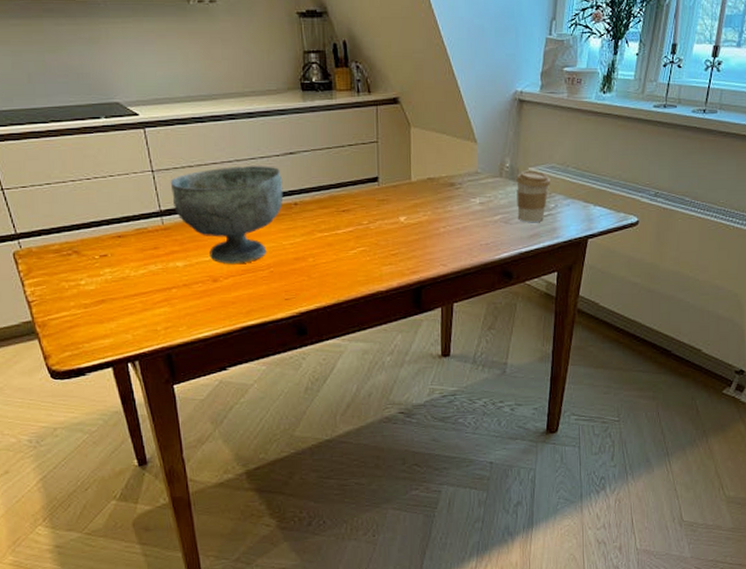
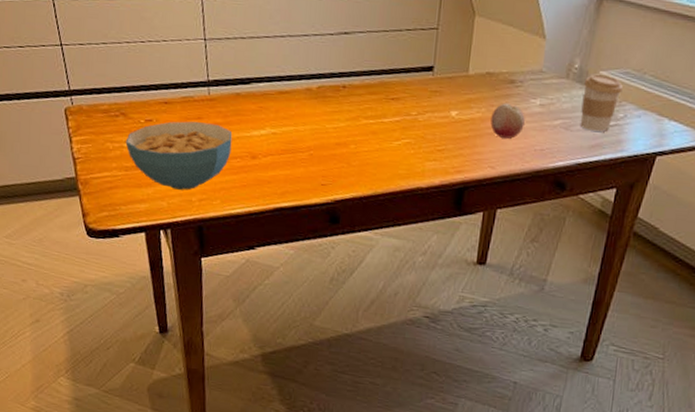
cereal bowl: none [81,252,192,321] -> present [125,121,232,190]
decorative bowl: present [170,166,284,264] -> none [221,41,334,143]
fruit: none [437,204,468,237] -> present [490,103,525,139]

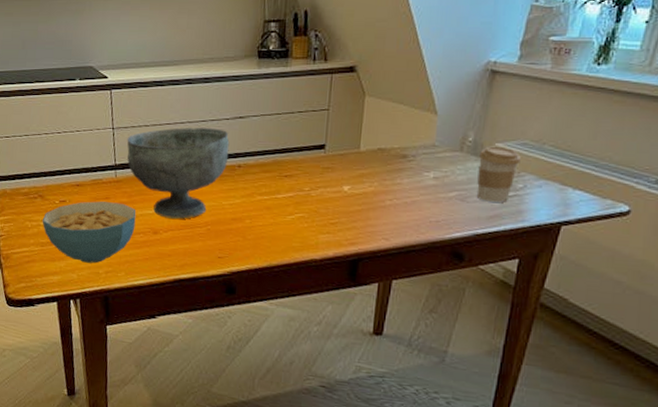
decorative bowl: none [221,41,334,143] -> present [127,127,230,219]
fruit: present [490,103,525,139] -> none [383,177,419,211]

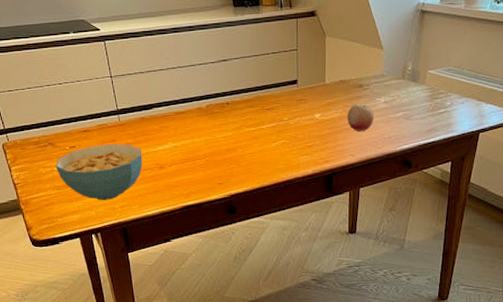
decorative bowl: present [127,127,230,219] -> none [125,71,218,154]
fruit: none [383,177,419,211] -> present [347,103,374,131]
coffee cup: present [476,146,521,202] -> none [417,73,447,118]

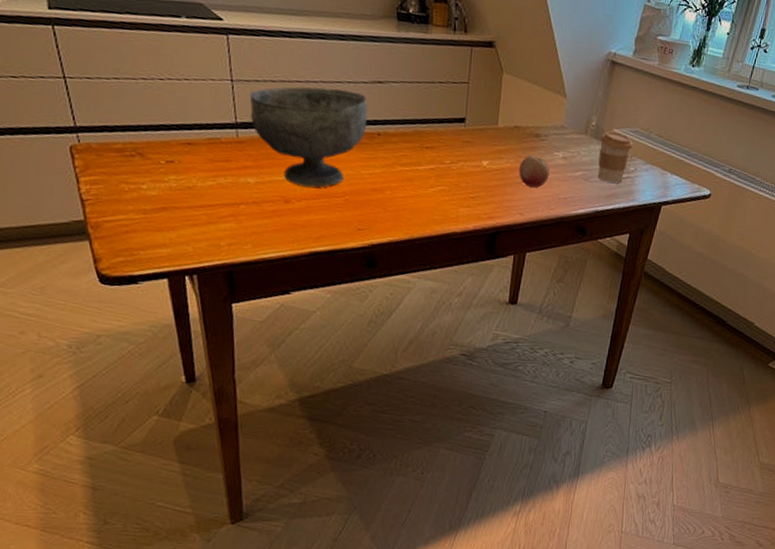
cereal bowl: present [55,144,143,200] -> none [143,163,264,235]
decorative bowl: none [125,71,218,154] -> present [249,86,368,188]
coffee cup: none [417,73,447,118] -> present [597,131,633,183]

